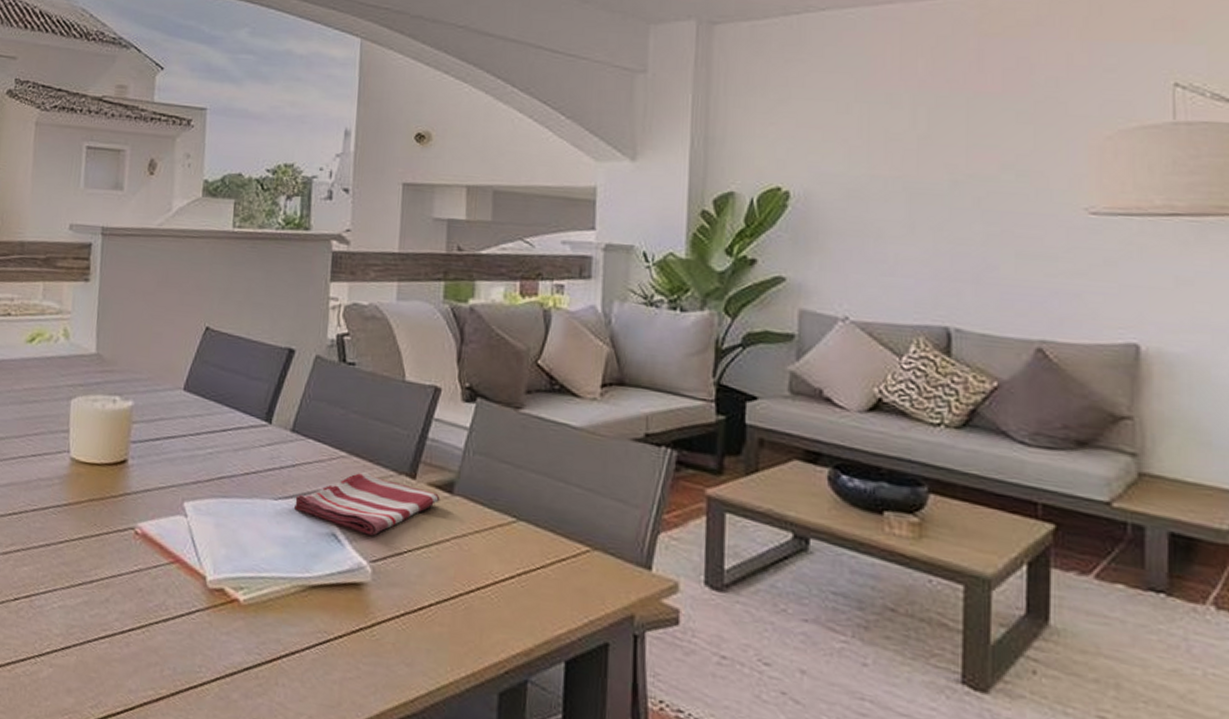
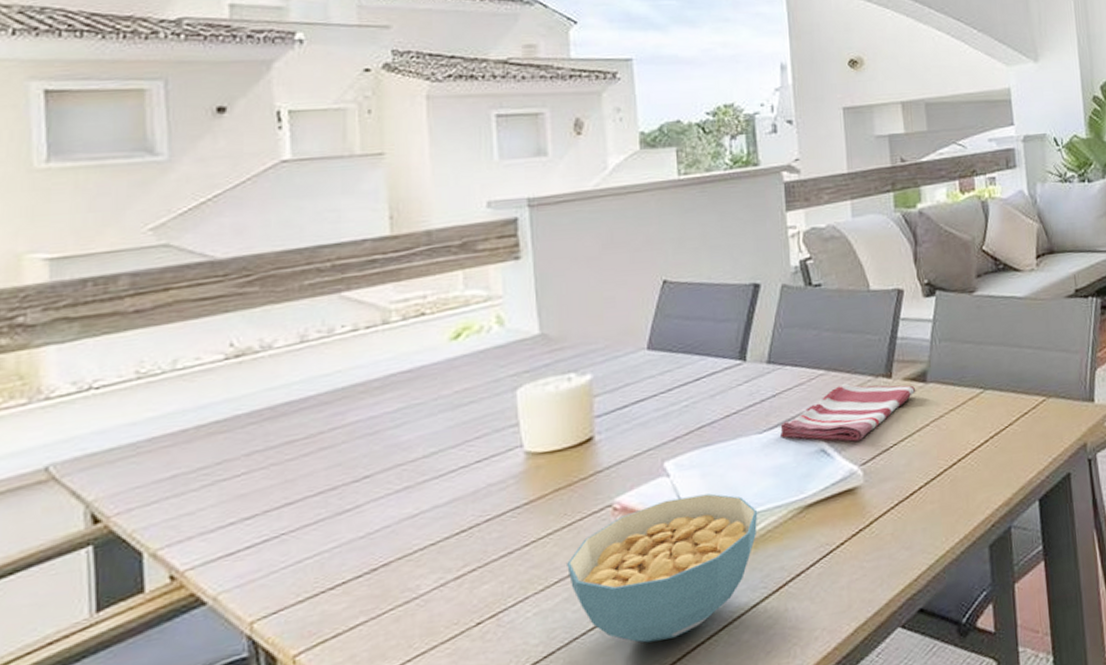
cereal bowl: none [90,538,263,673] -> present [567,493,758,643]

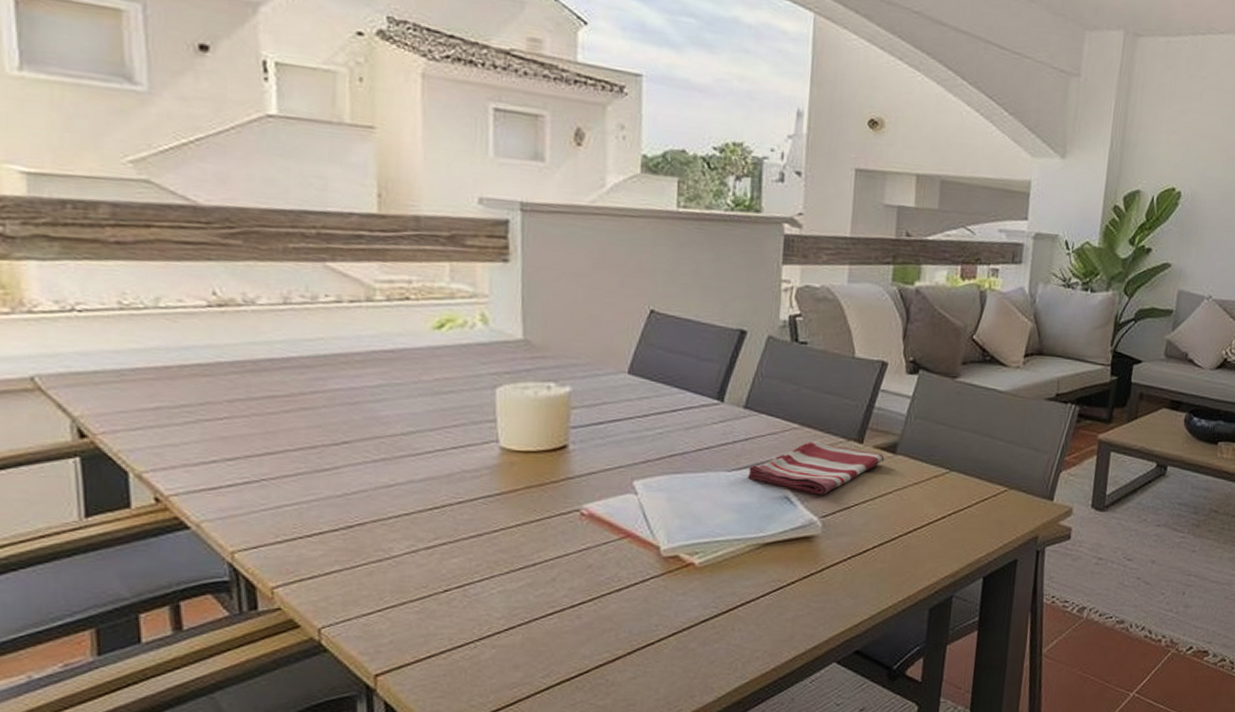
cereal bowl: present [567,493,758,643] -> none [532,515,718,635]

